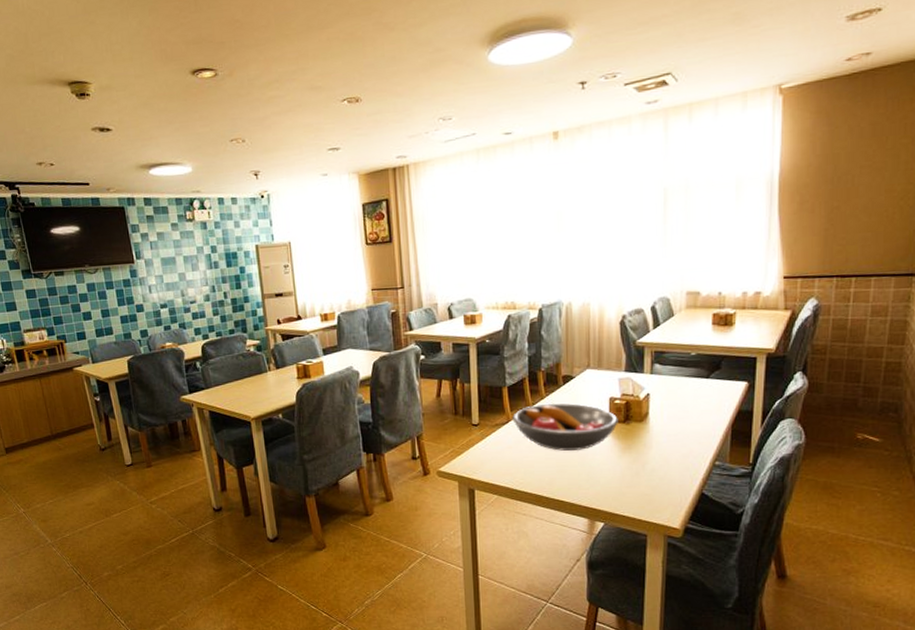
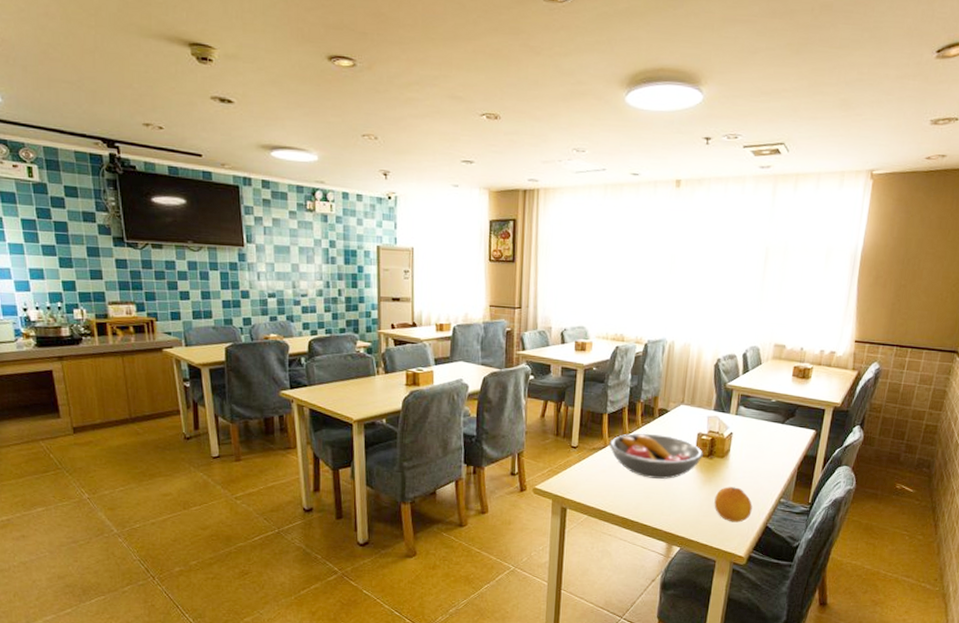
fruit: none [637,452,683,492] -> present [714,487,753,523]

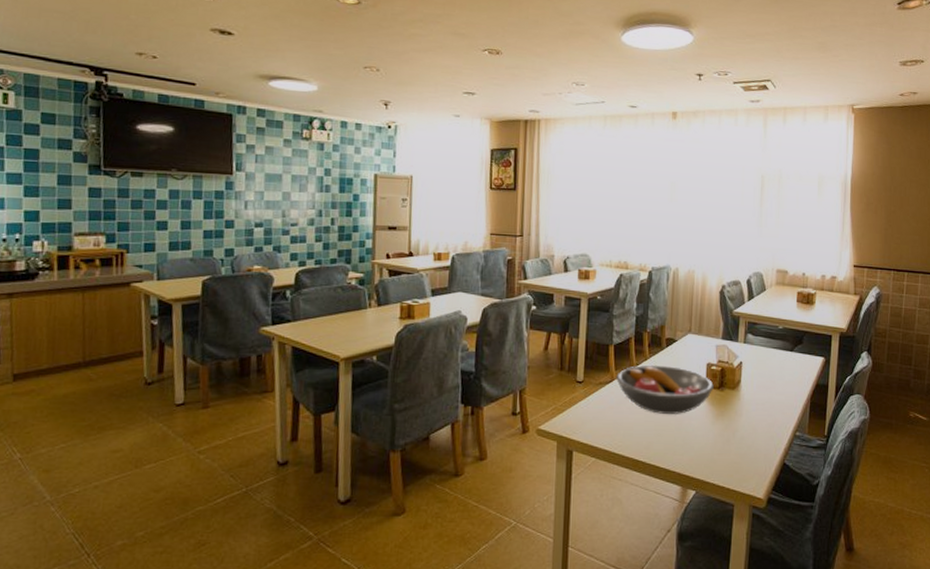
fruit: present [714,487,753,523] -> none [728,421,768,460]

